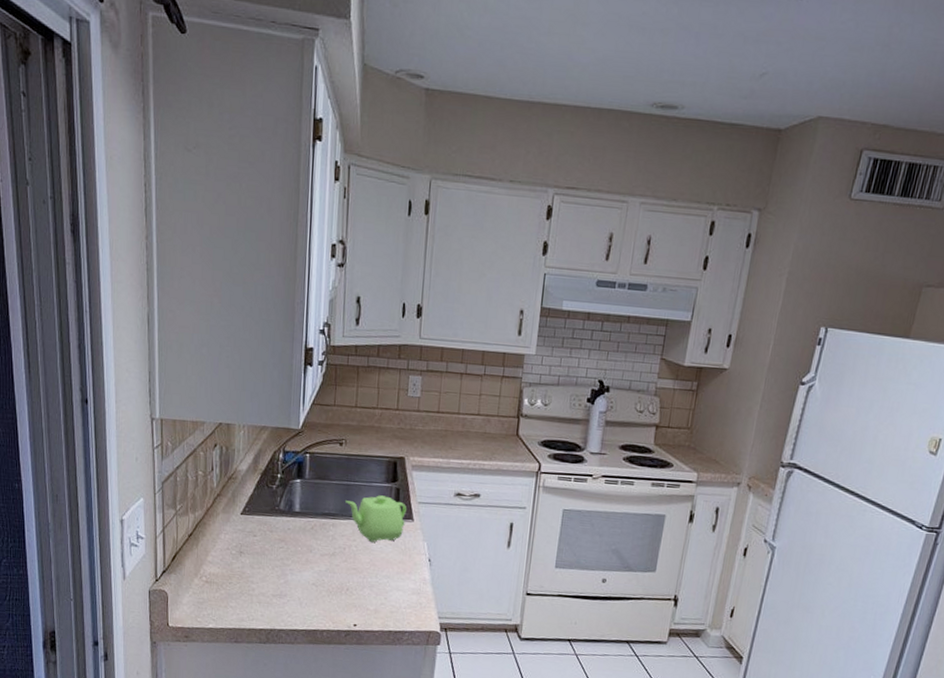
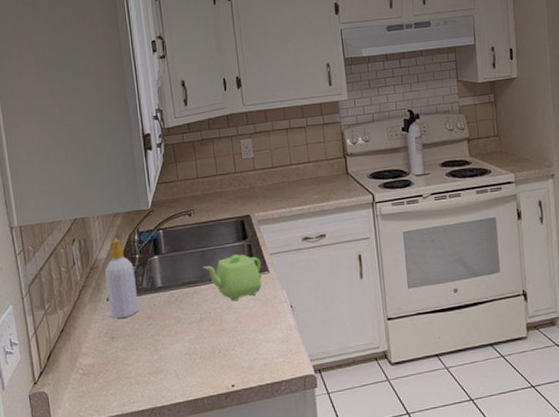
soap bottle: none [241,451,274,535] -> present [104,237,139,318]

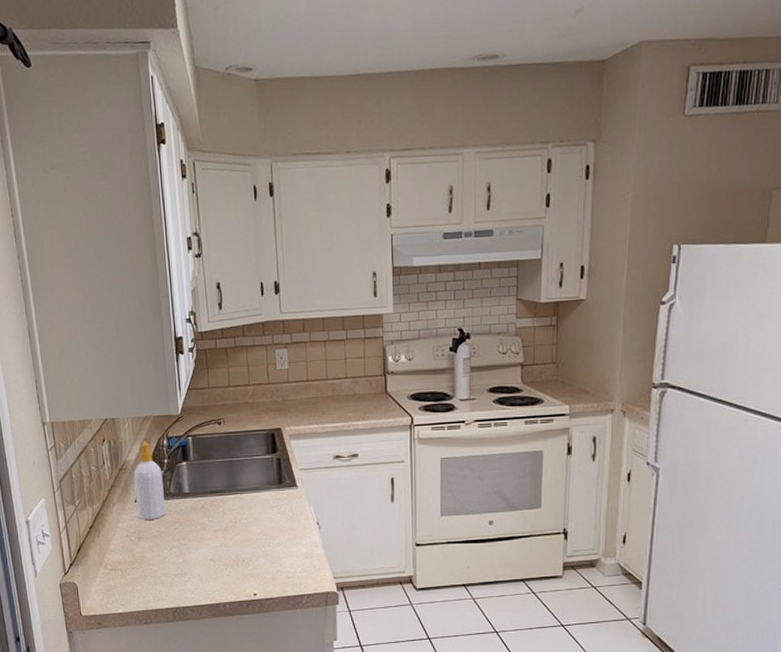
teapot: present [203,254,262,301] -> none [231,467,290,513]

